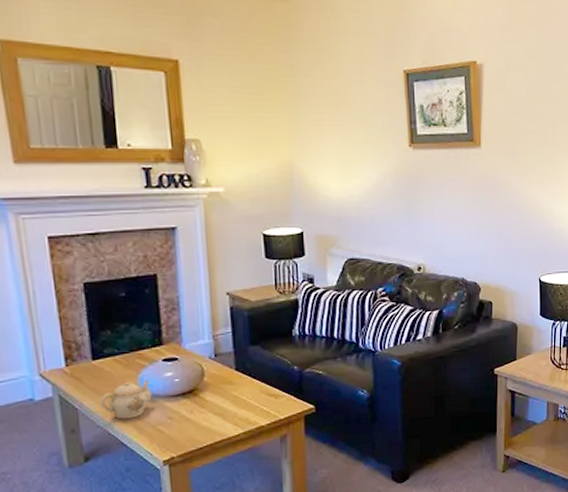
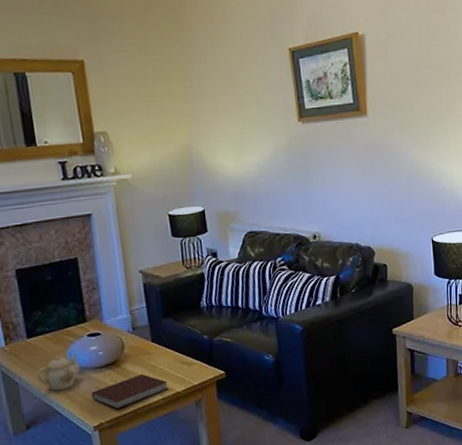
notebook: none [162,404,251,443] -> present [91,373,168,410]

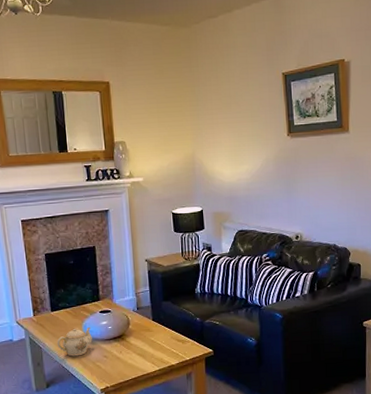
notebook: present [91,373,168,410] -> none [100,347,164,376]

